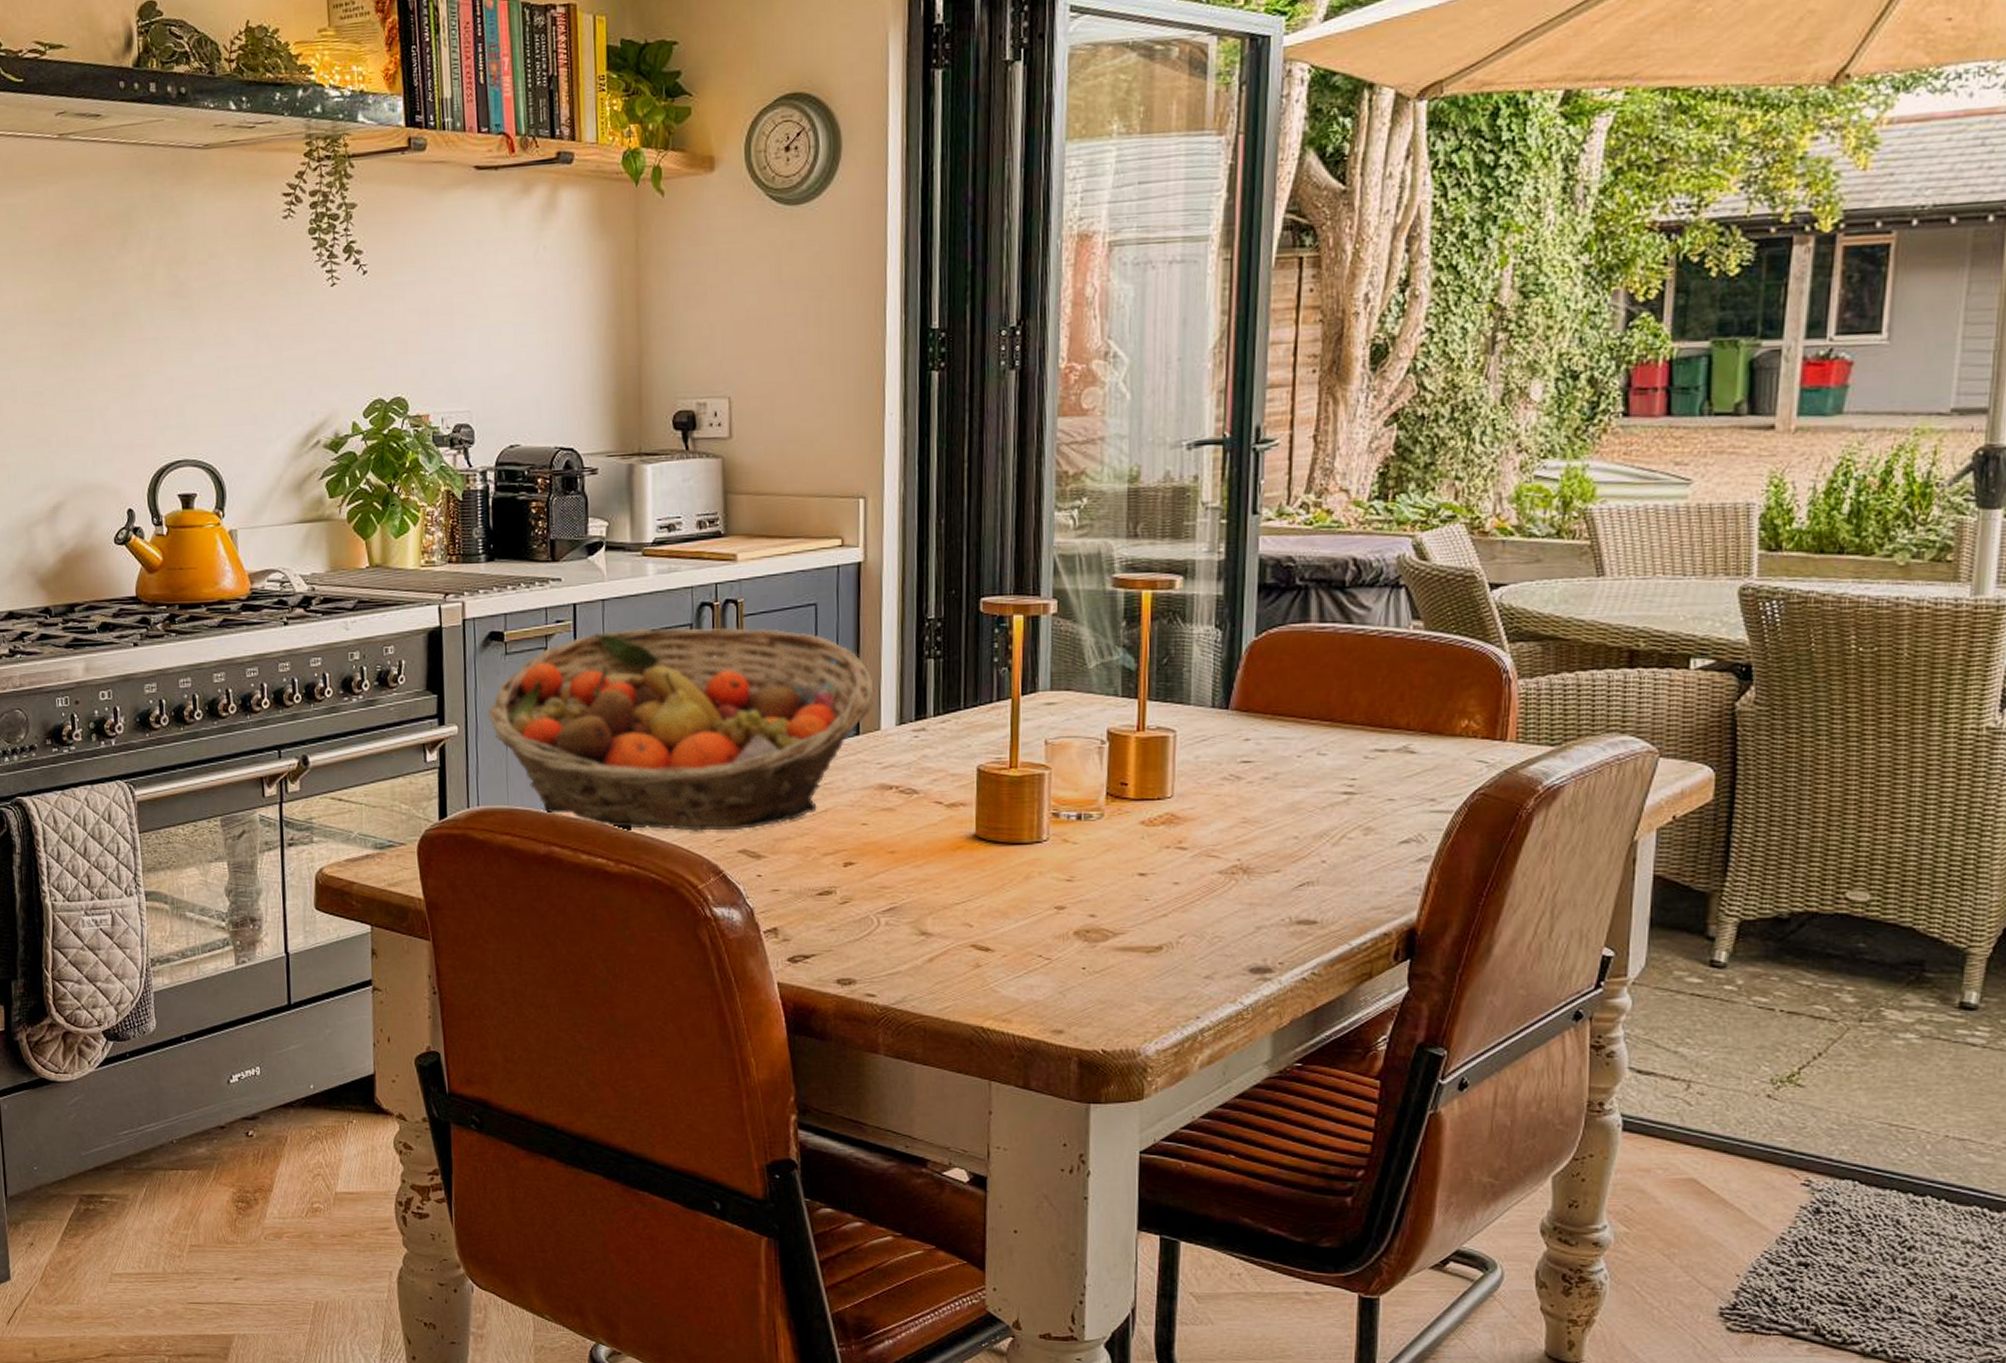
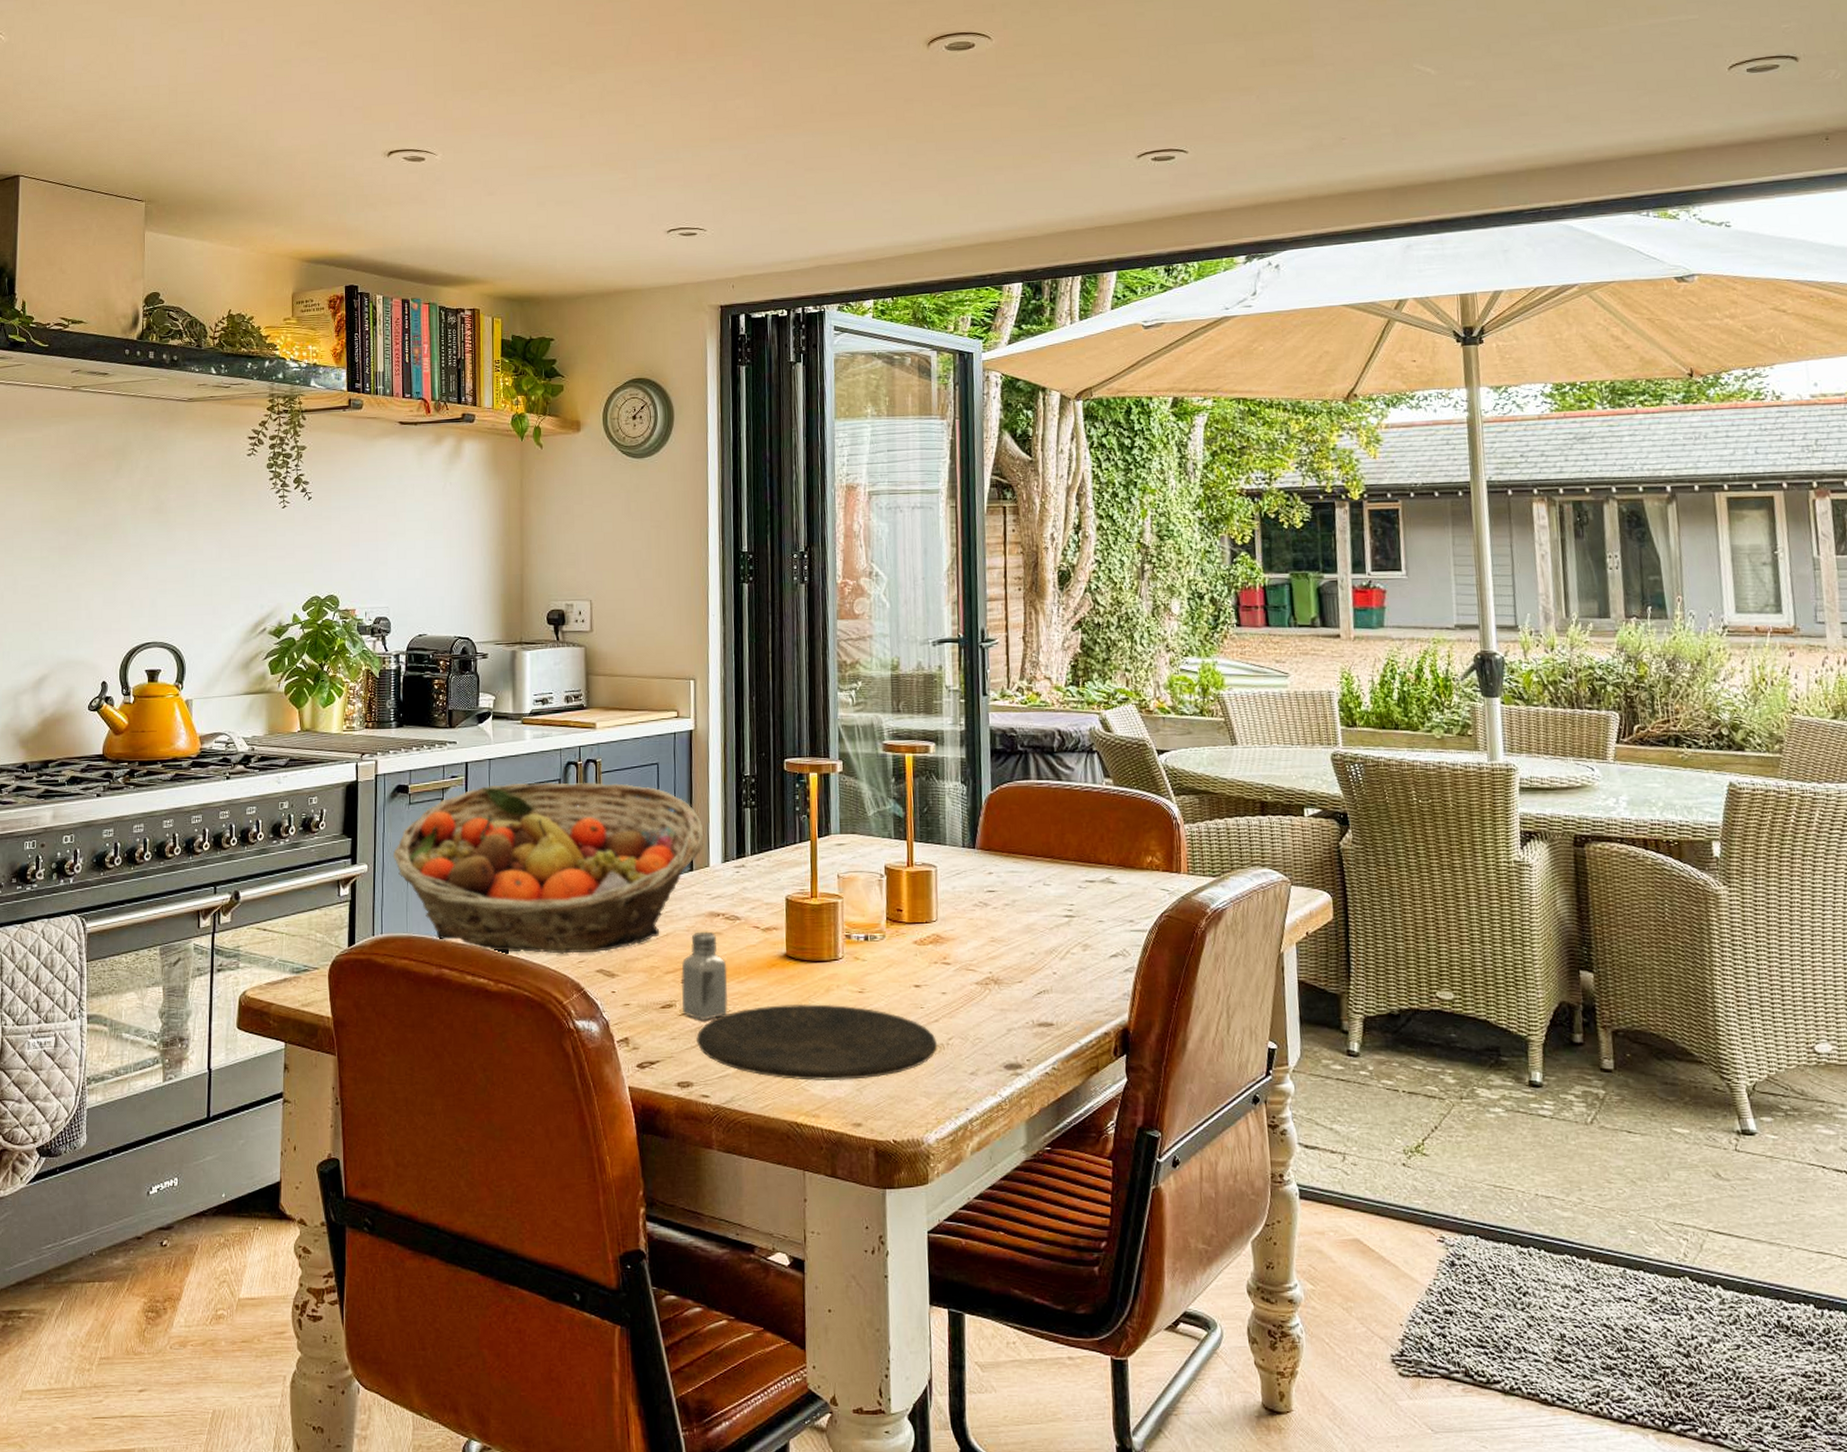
saltshaker: none [842,807,902,910] -> present [681,931,729,1021]
plate: none [861,892,1165,982] -> present [696,1003,938,1082]

